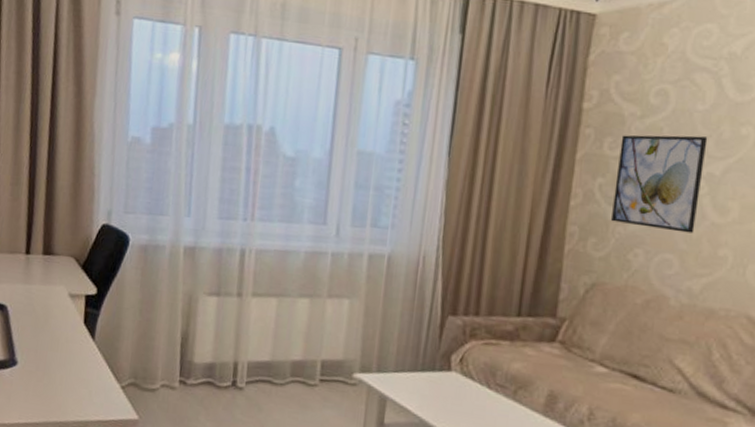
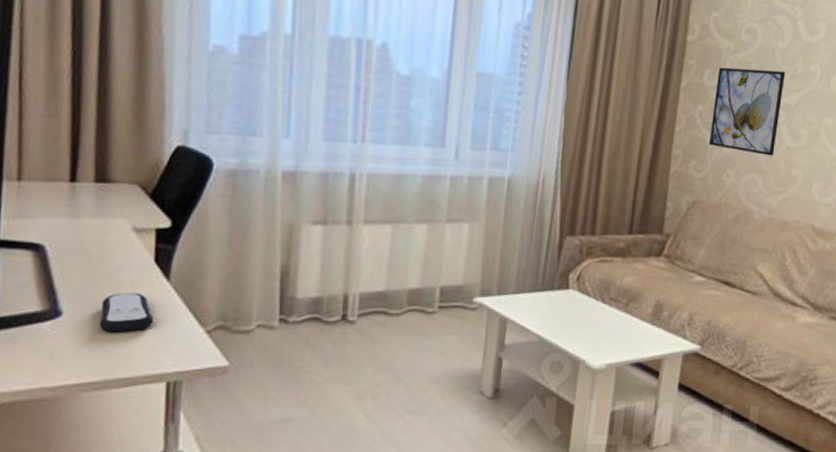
remote control: none [42,348,83,383] -> present [98,292,154,333]

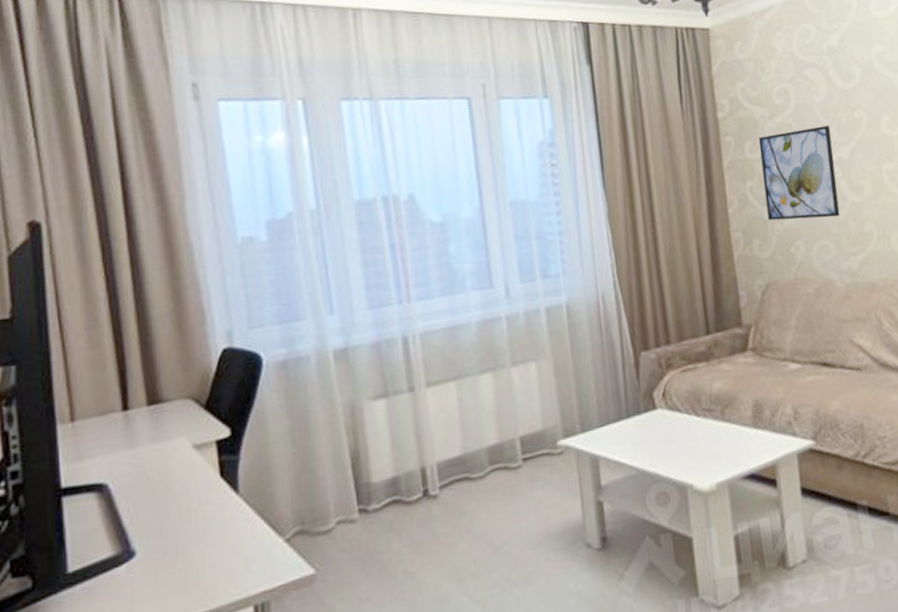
remote control: present [98,292,154,333] -> none [173,513,230,564]

